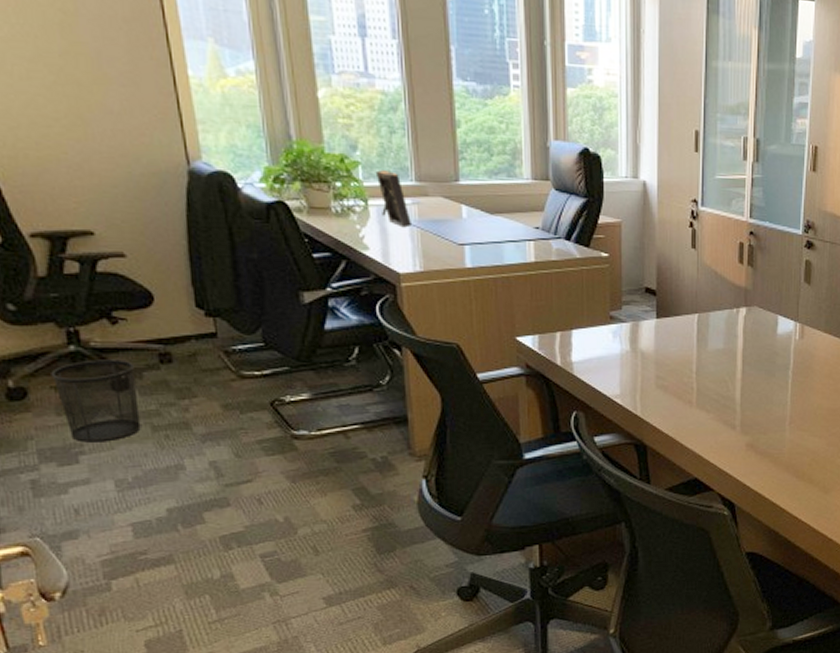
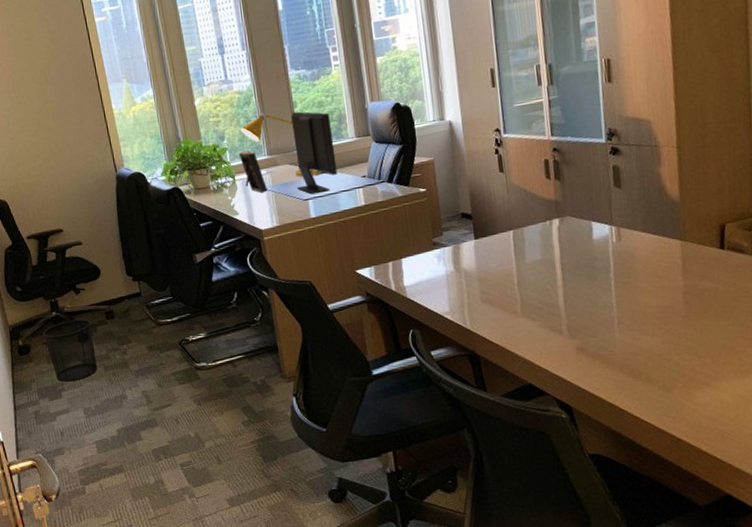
desk lamp: none [380,124,487,217] -> present [240,112,324,177]
computer monitor: none [451,133,505,240] -> present [291,111,338,195]

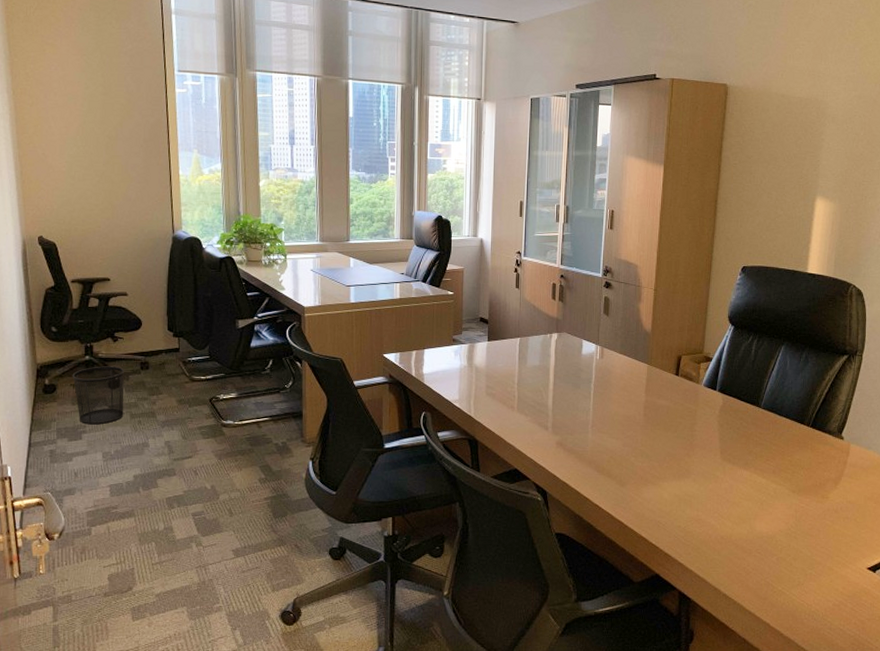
picture frame: present [238,151,268,194] -> none [293,234,315,274]
desk lamp: present [240,112,324,177] -> none [298,202,367,266]
computer monitor: present [291,111,338,195] -> none [342,208,381,282]

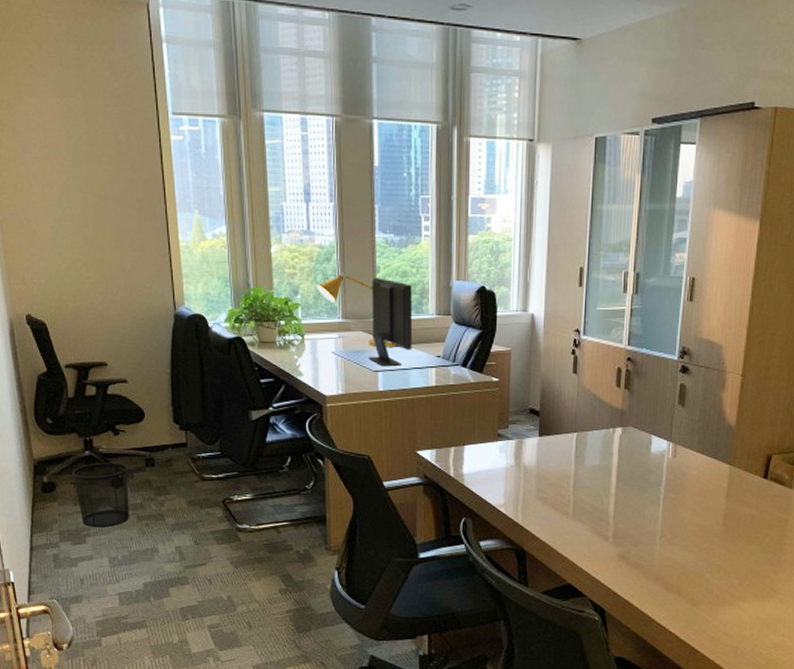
desk lamp: none [298,202,367,266] -> present [316,271,398,348]
computer monitor: none [342,208,381,282] -> present [368,277,413,367]

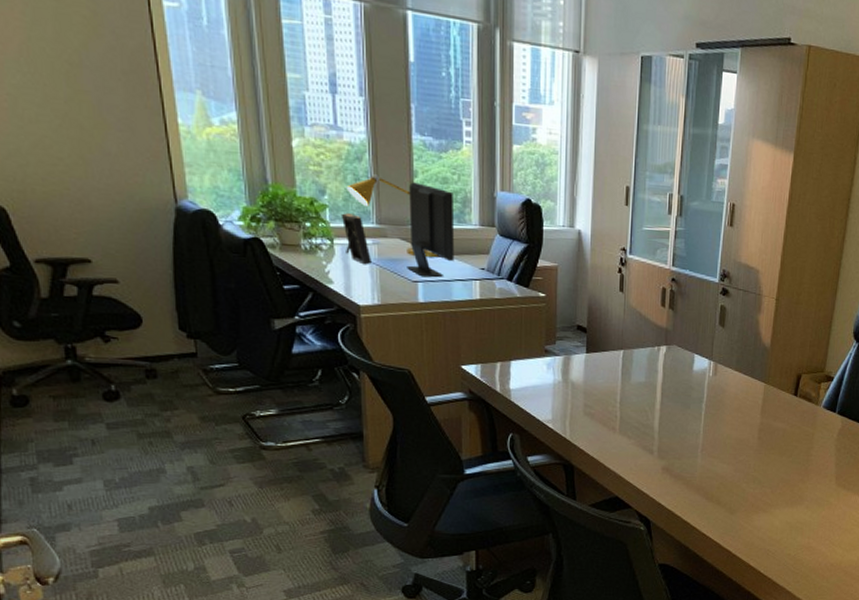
waste bin: present [72,462,130,527] -> none [50,373,128,447]
picture frame: none [311,310,337,358] -> present [341,213,371,265]

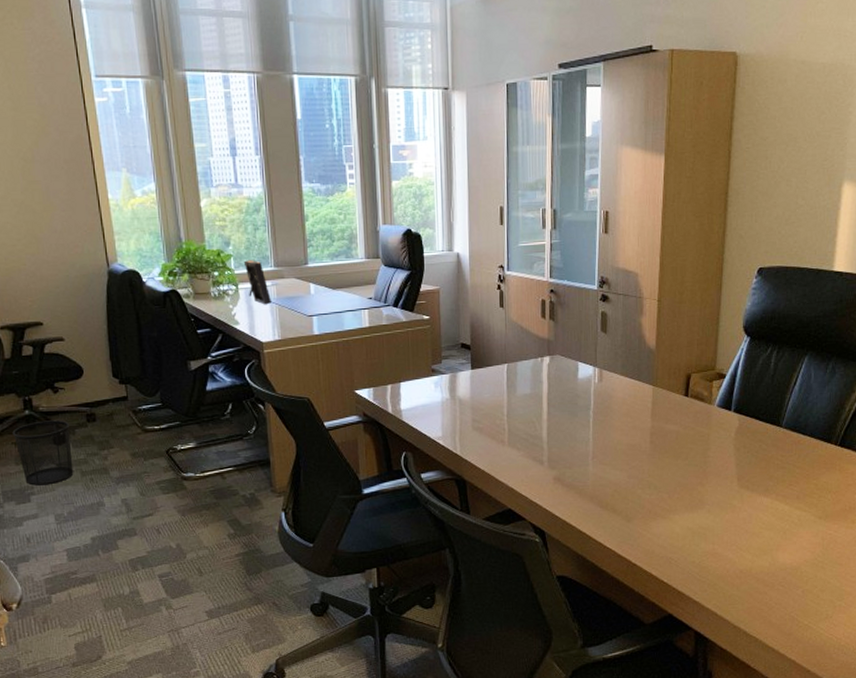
waste bin: none [50,373,128,447] -> present [12,420,74,486]
desk lamp: present [346,173,439,258] -> none [247,221,330,293]
computer monitor: present [407,182,455,278] -> none [301,226,344,311]

